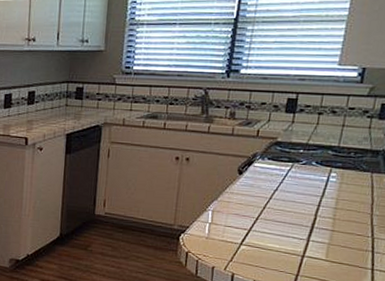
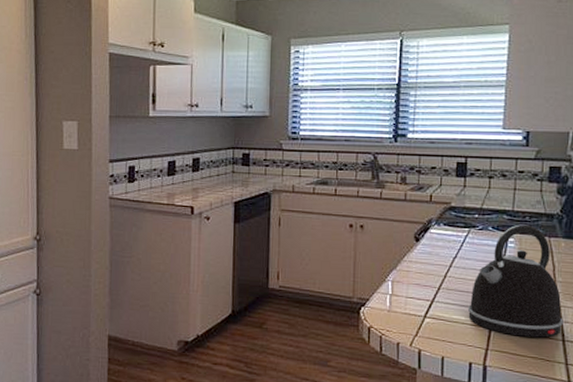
kettle: none [282,160,376,266] -> present [467,224,563,338]

